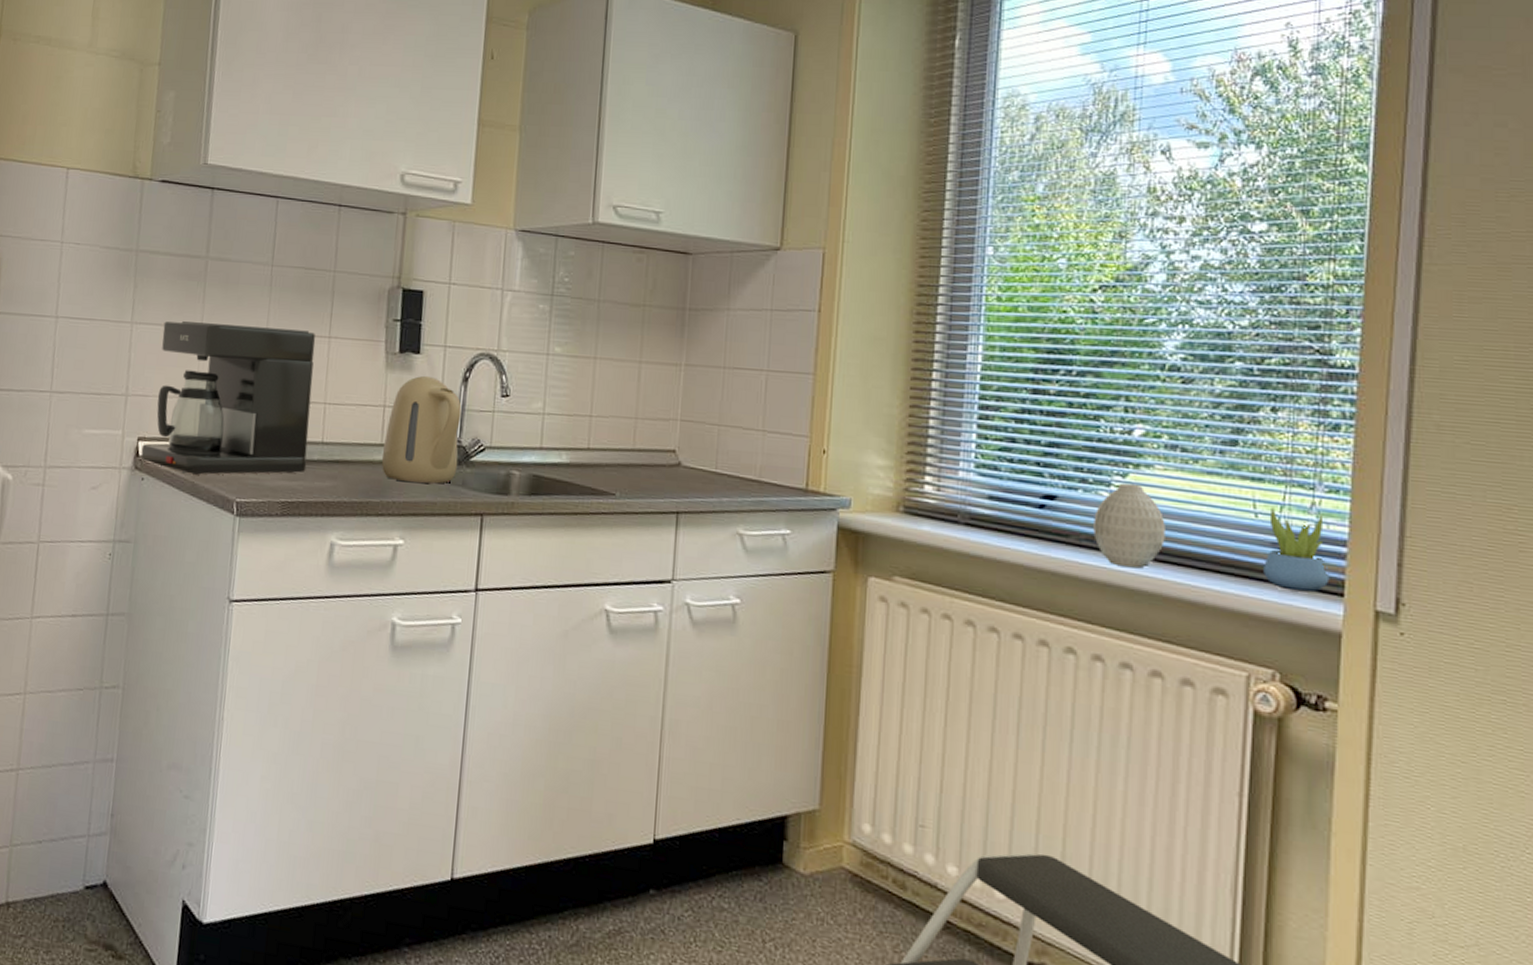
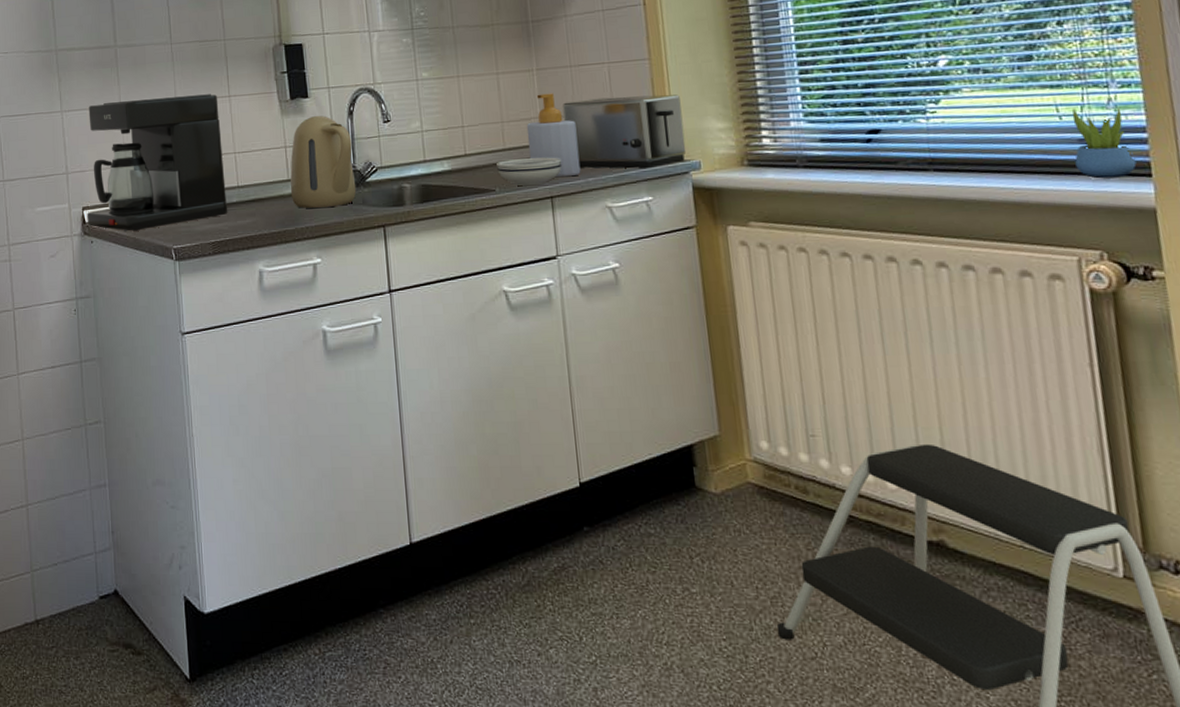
bowl: none [621,462,696,498] -> present [496,157,562,187]
soap bottle: none [660,393,719,494] -> present [526,93,581,178]
toaster: none [705,407,841,499] -> present [562,94,686,170]
vase: present [1093,483,1165,569] -> none [916,107,984,182]

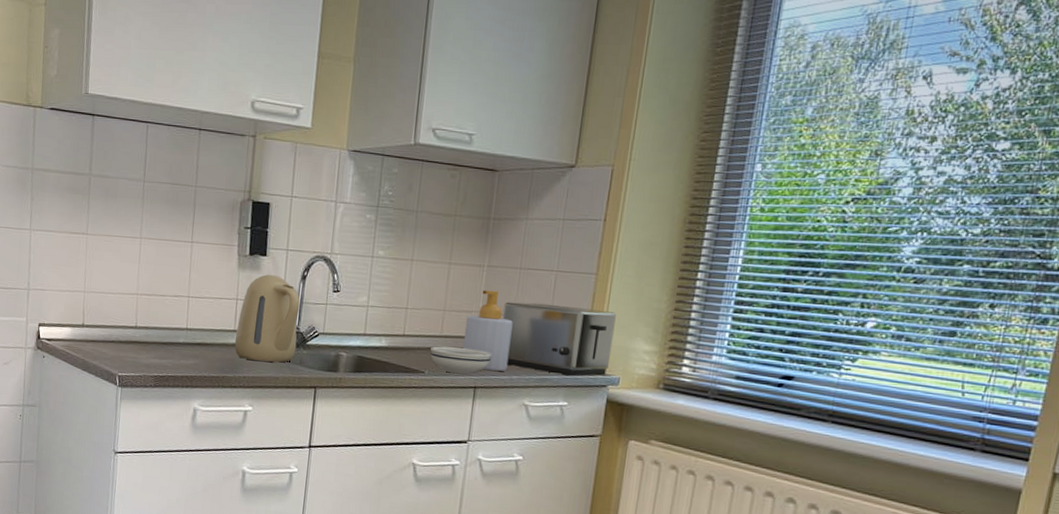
coffee maker: present [87,94,228,232] -> none [41,228,181,354]
succulent plant: present [1072,107,1137,179] -> none [962,386,1022,458]

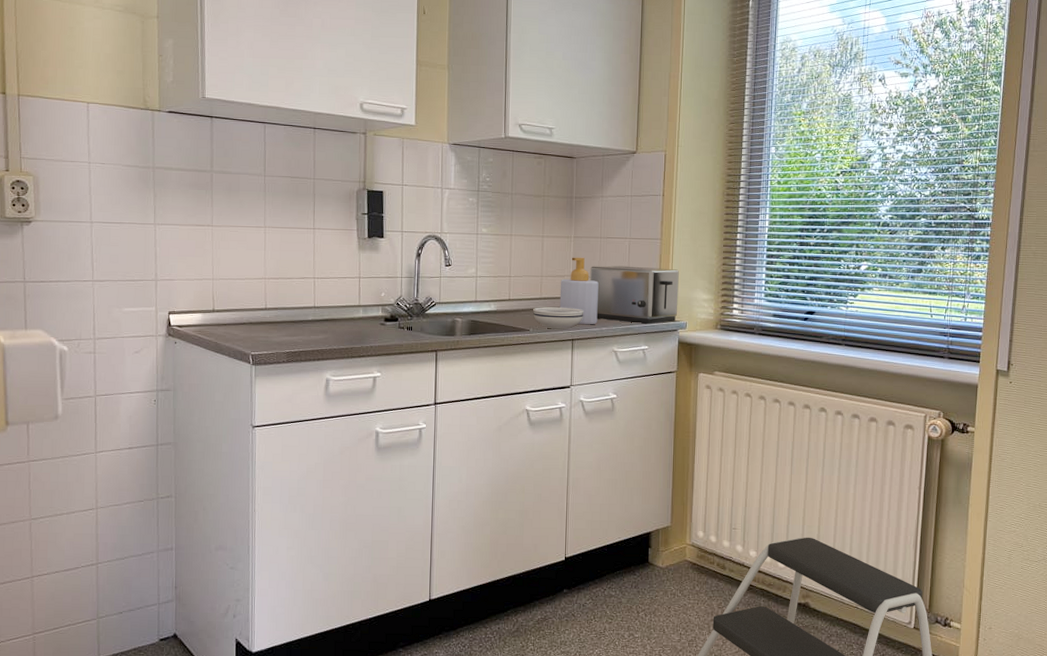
kettle: present [234,274,300,363] -> none [360,253,417,332]

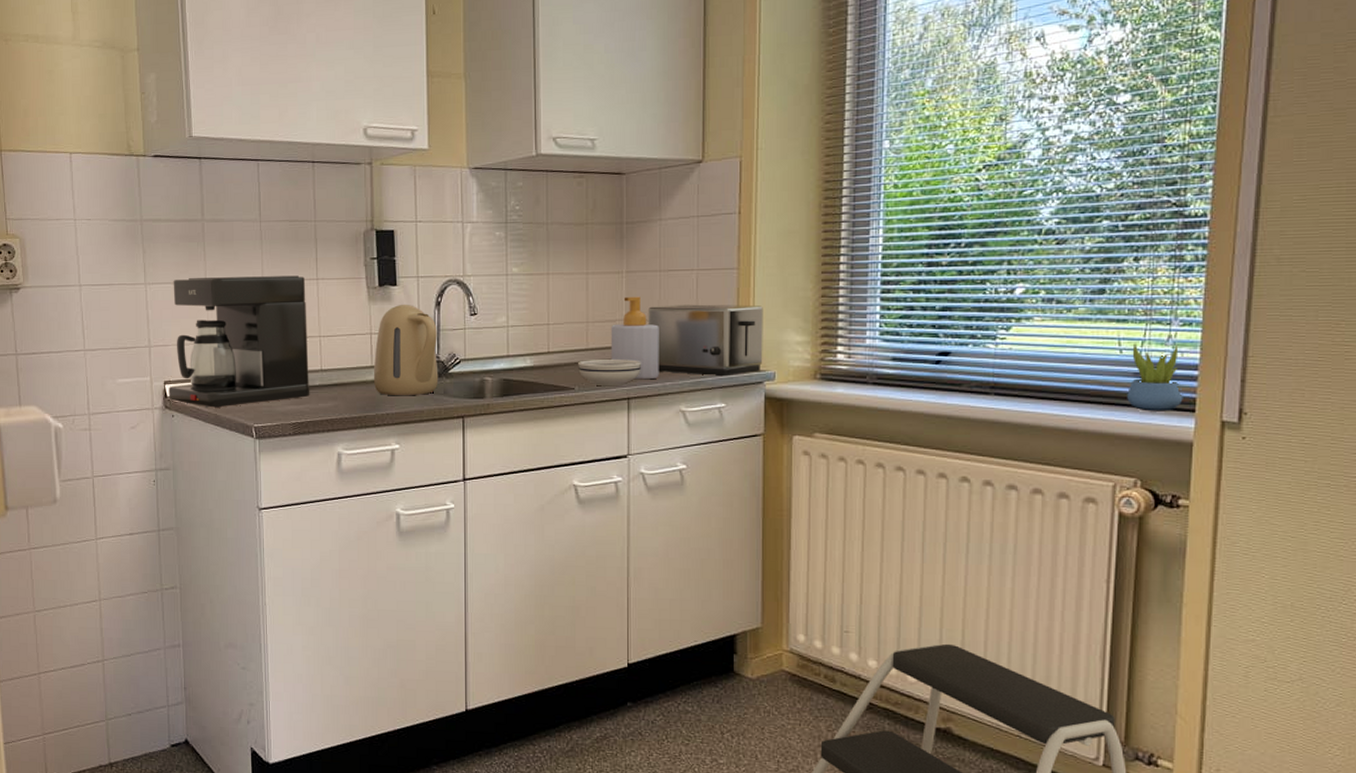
coffee maker: none [172,221,304,337] -> present [168,275,310,408]
kettle: none [360,253,417,332] -> present [373,304,439,396]
succulent plant: none [935,309,972,362] -> present [1127,342,1183,412]

